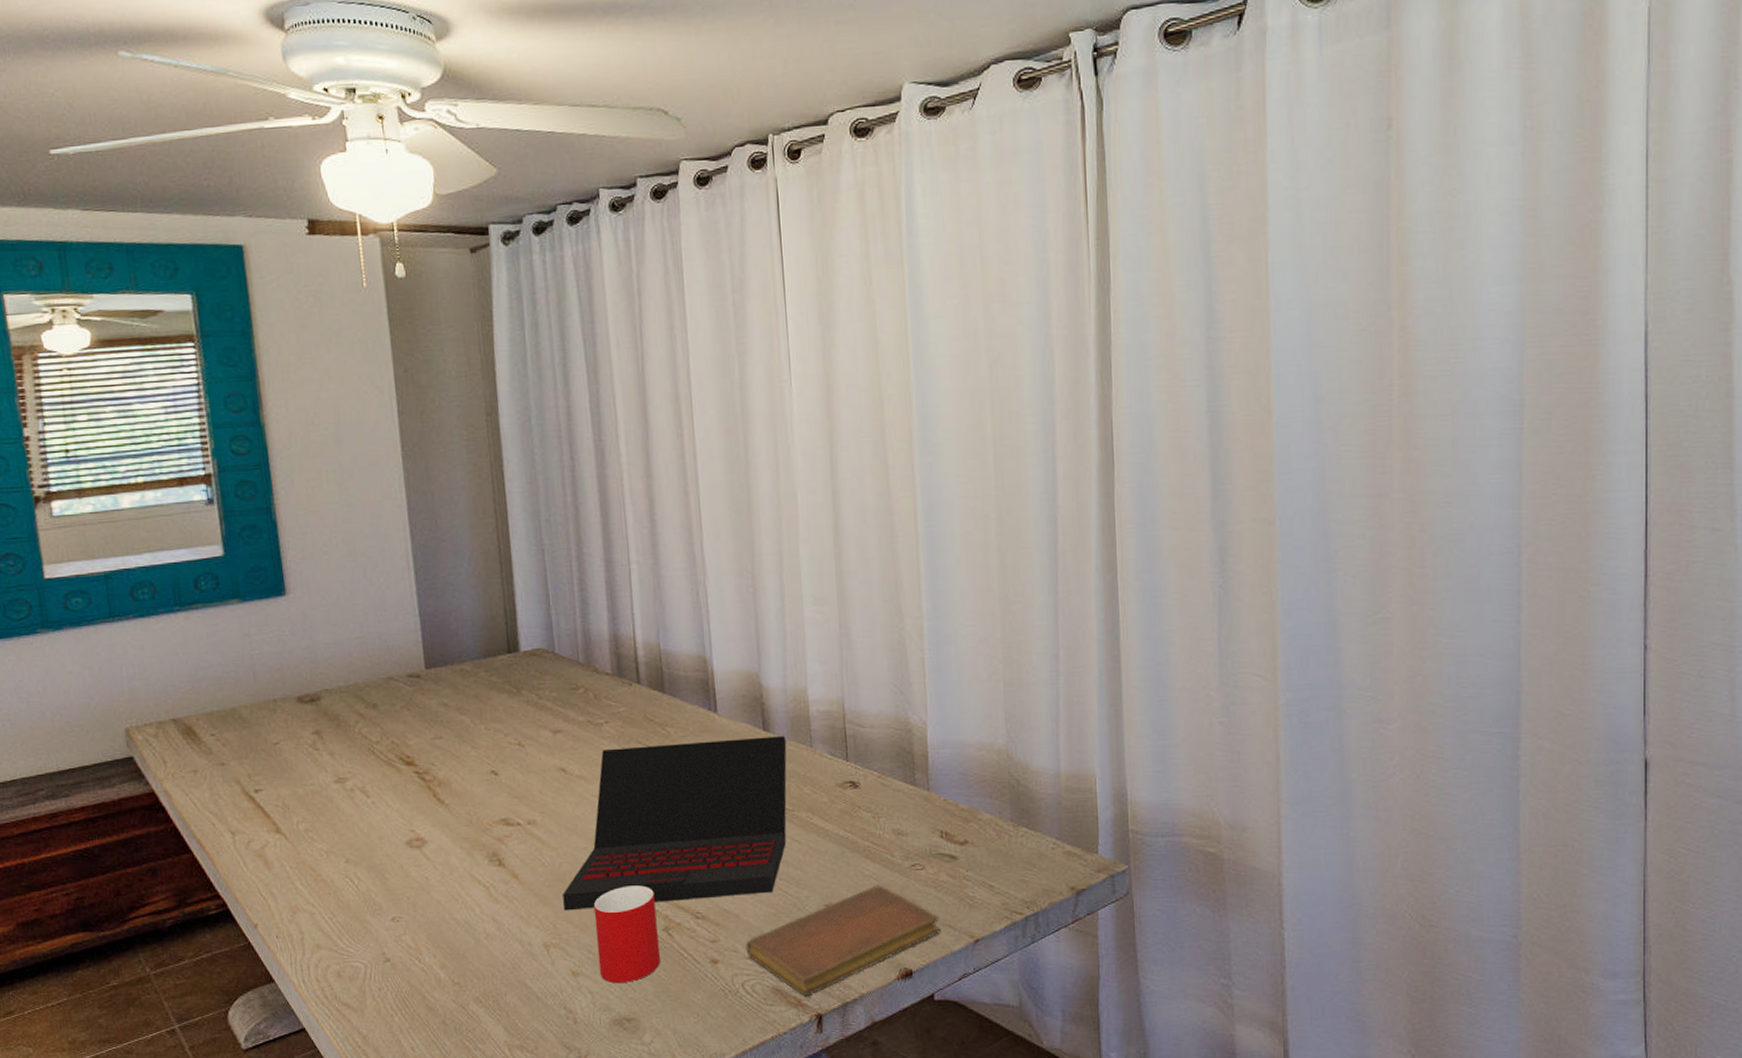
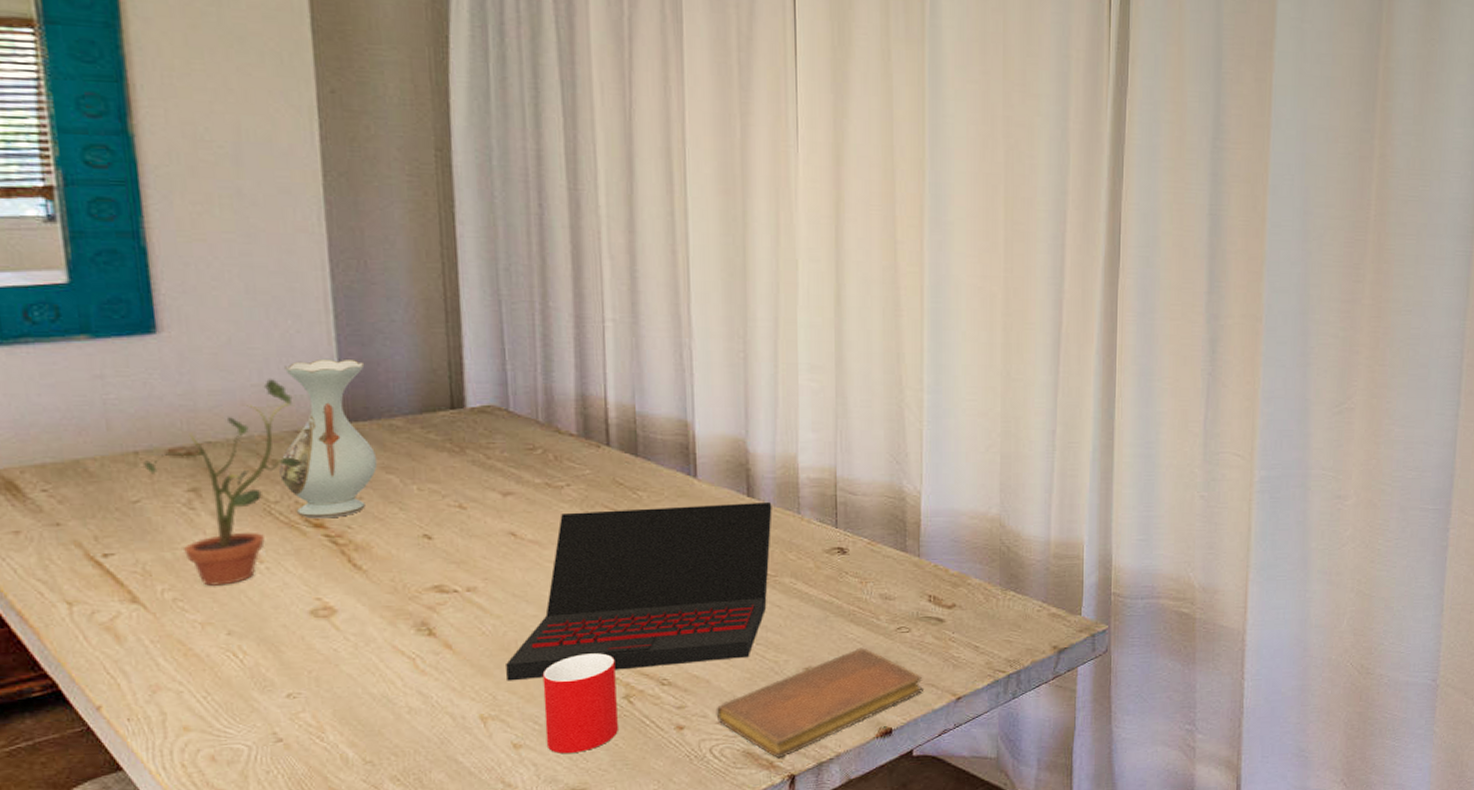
potted plant: none [280,631,397,818] -> present [144,379,304,586]
vase: none [378,610,453,757] -> present [279,358,378,519]

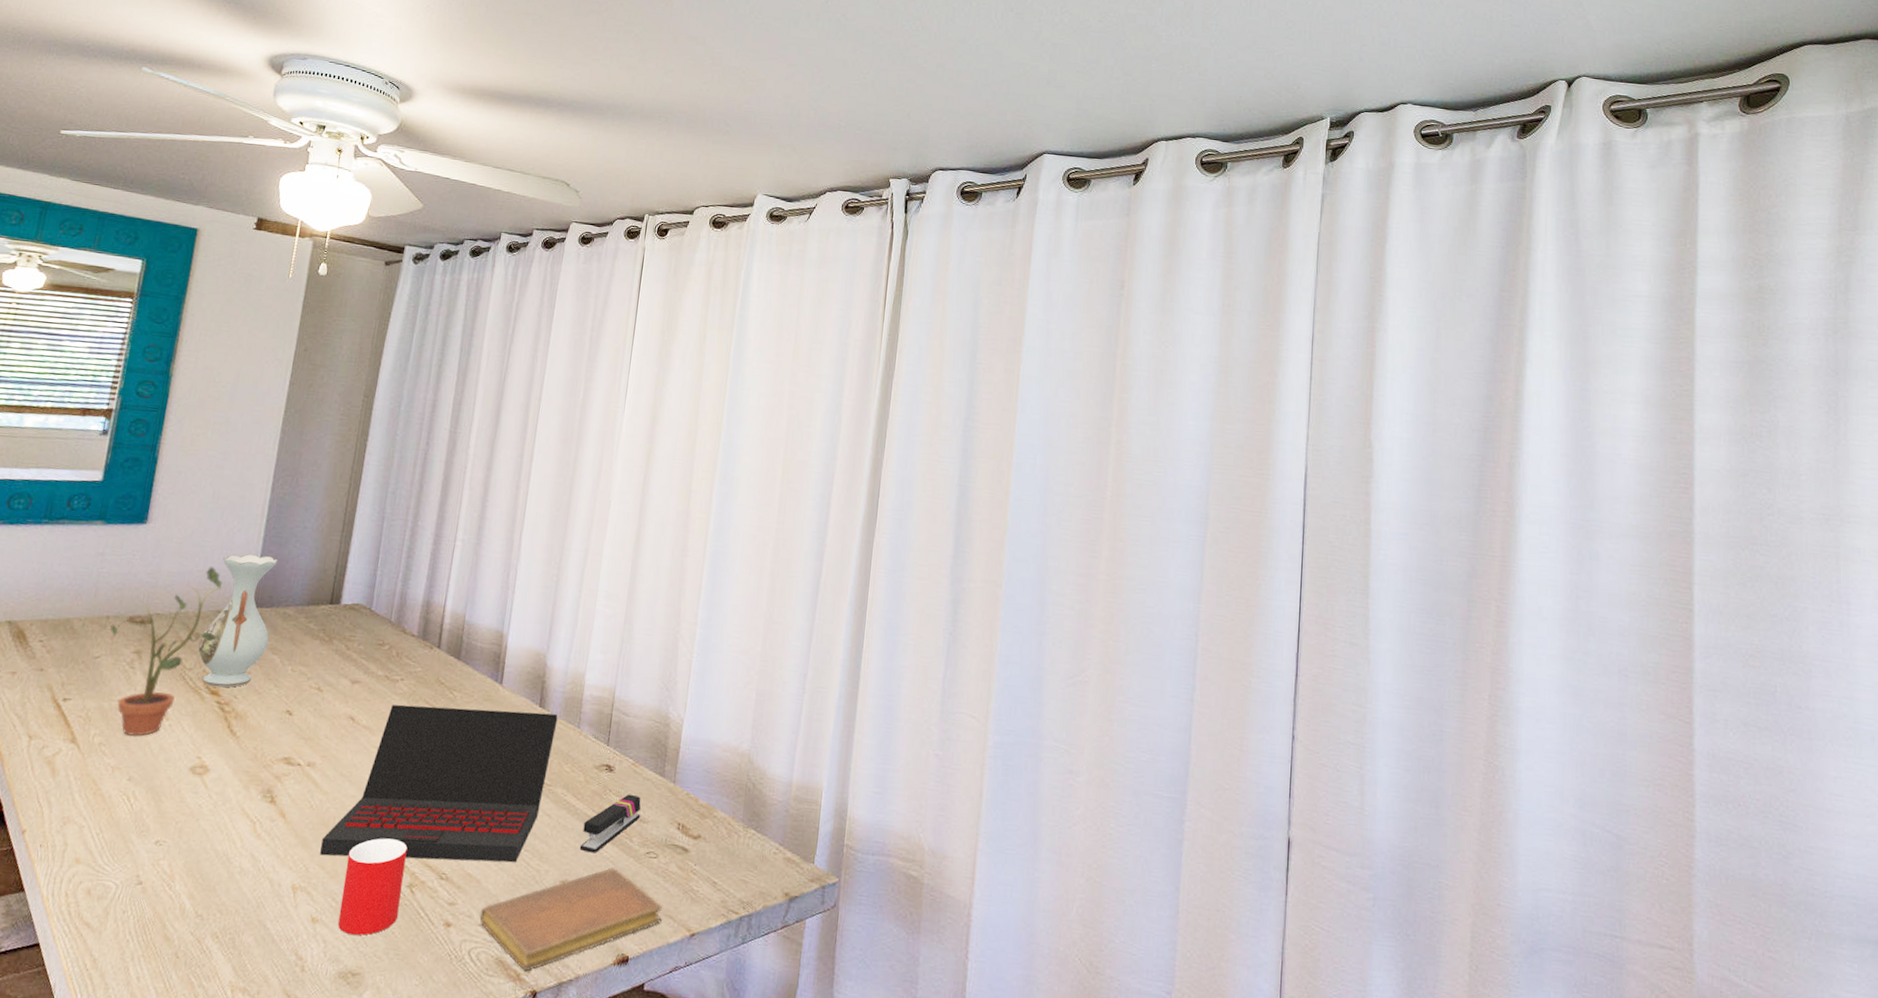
stapler: none [820,573,885,637] -> present [579,794,641,853]

